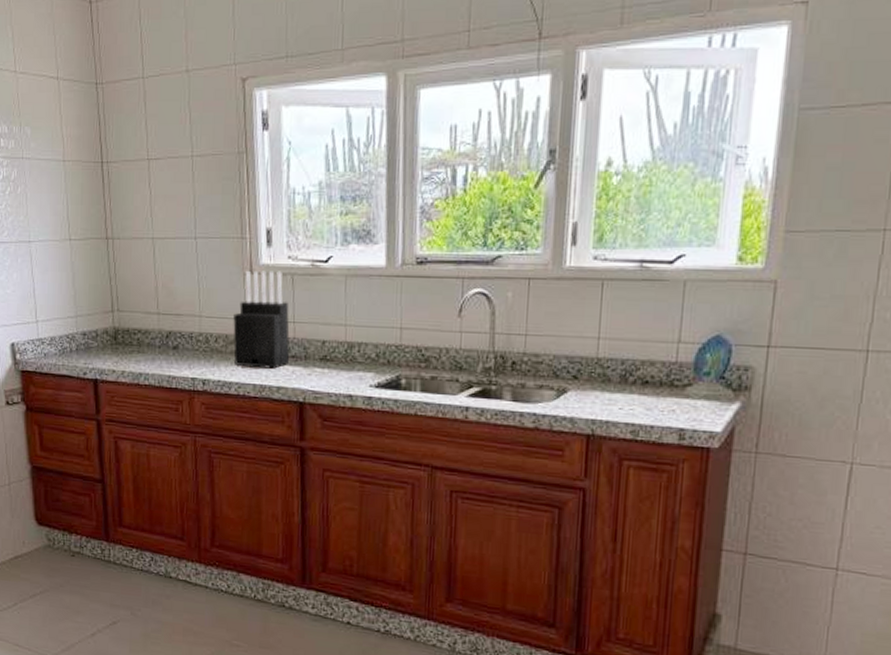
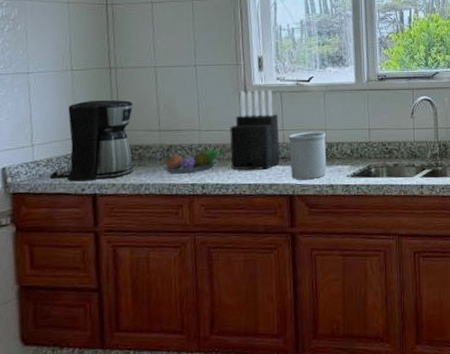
coffee maker: none [53,274,135,365] -> present [49,99,136,181]
fruit bowl: none [162,339,227,366] -> present [163,149,224,174]
utensil holder: none [300,326,346,386] -> present [288,131,327,180]

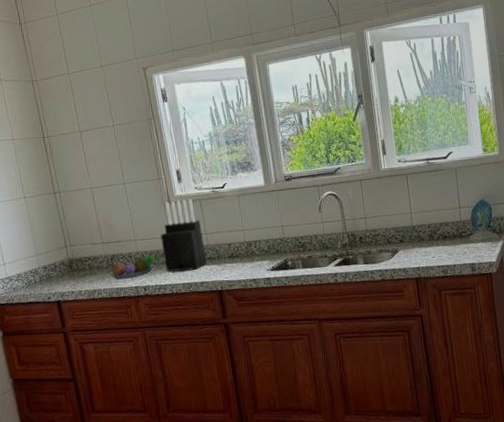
coffee maker: present [49,99,136,181] -> none [21,219,88,291]
utensil holder: present [288,131,327,180] -> none [211,232,249,277]

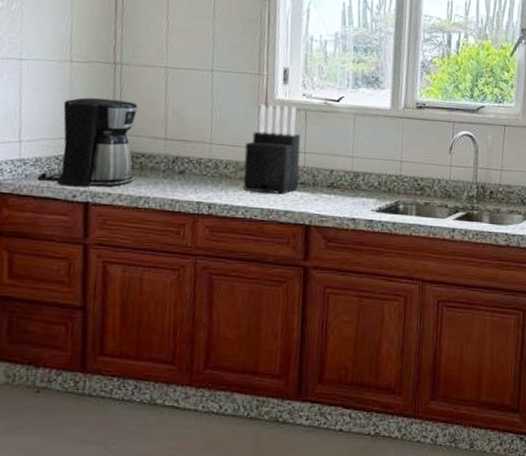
coffee maker: none [21,219,88,291] -> present [37,97,138,188]
fruit bowl: present [109,255,158,280] -> none [166,165,237,190]

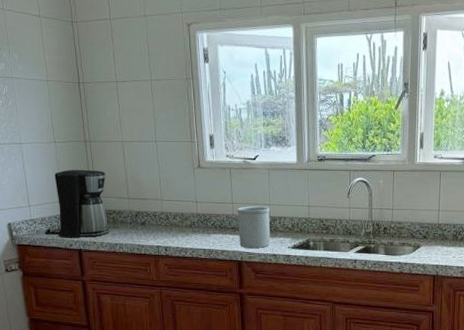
knife block: present [243,103,301,194] -> none [187,165,230,237]
utensil holder: none [309,157,352,210] -> present [237,205,271,249]

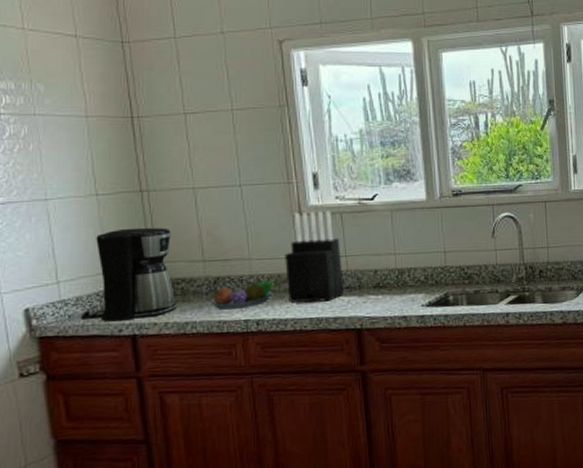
fruit bowl: none [133,217,183,237] -> present [210,280,280,310]
knife block: none [187,165,230,237] -> present [285,210,345,303]
utensil holder: present [237,205,271,249] -> none [352,256,398,312]

